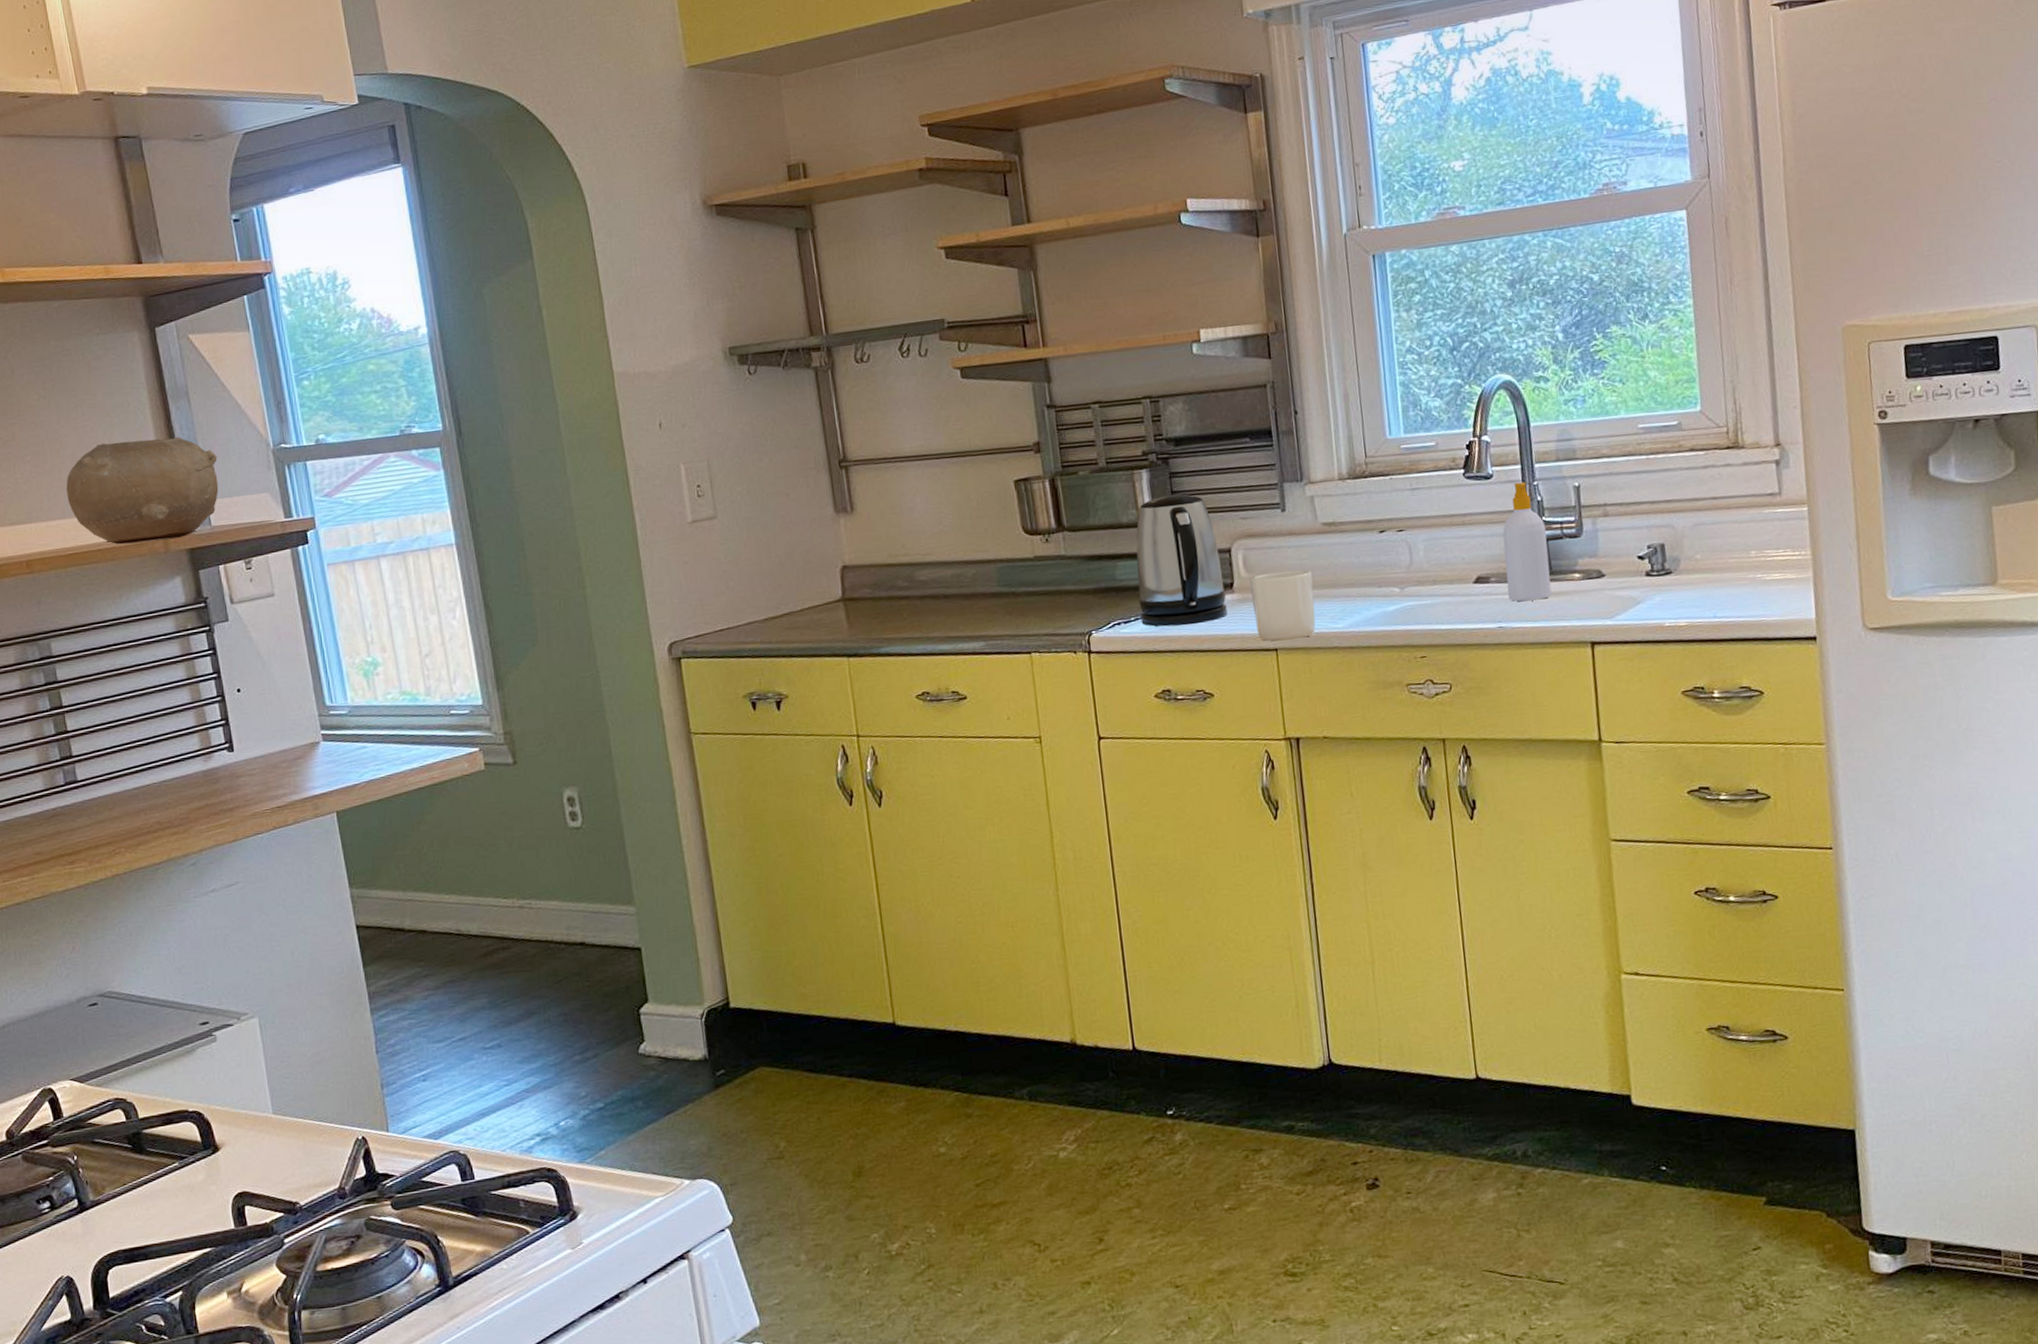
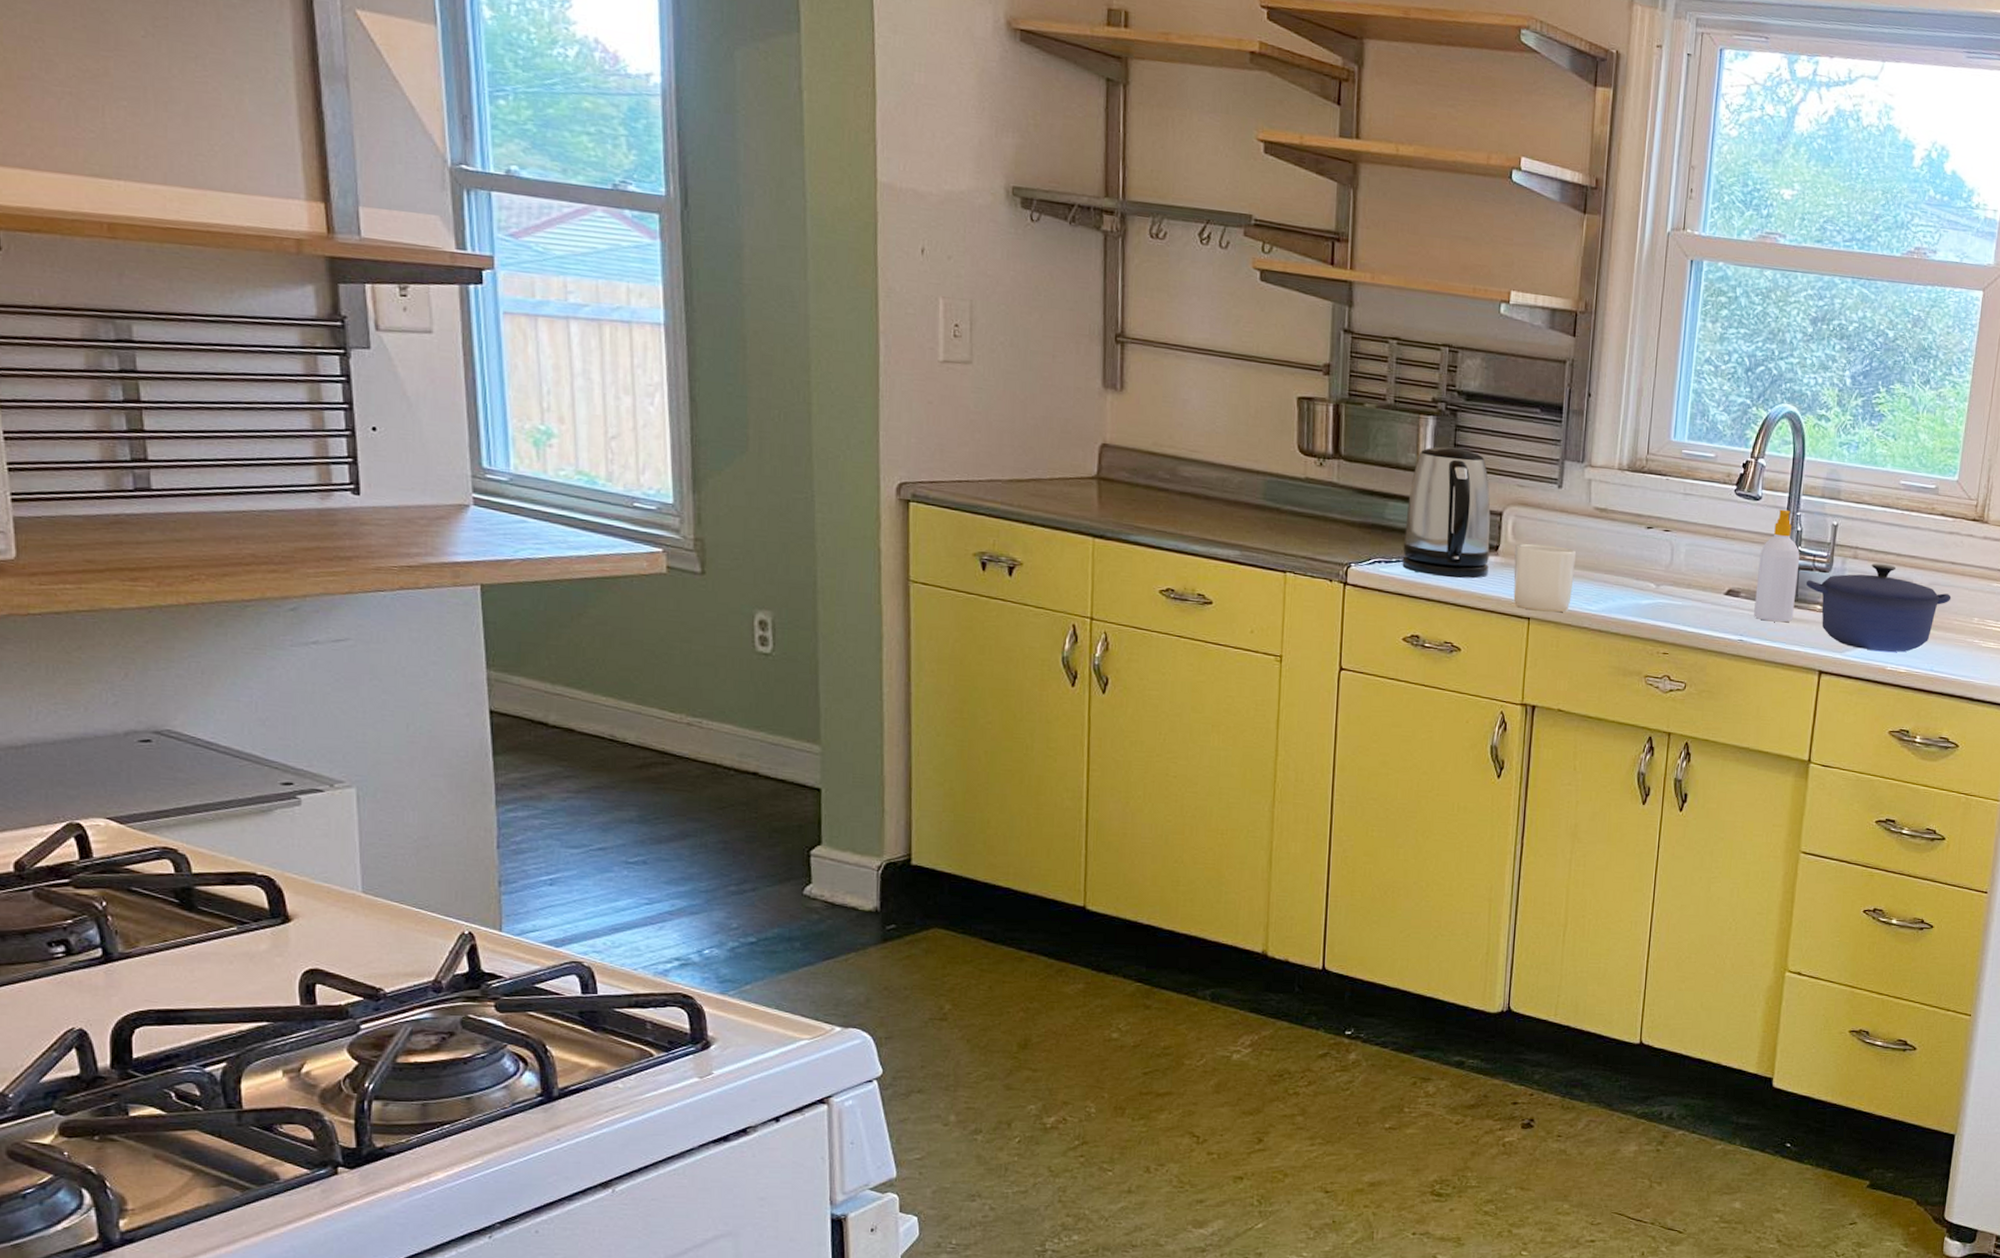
ceramic pot: present [66,437,219,545] -> none [172,109,377,242]
cooking pot: none [1557,514,1721,610] -> present [1805,562,1952,652]

